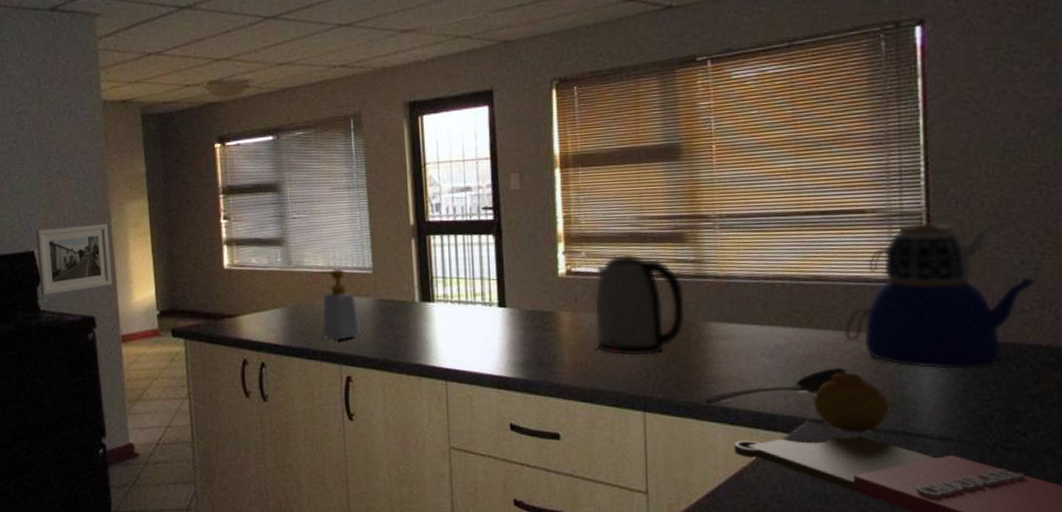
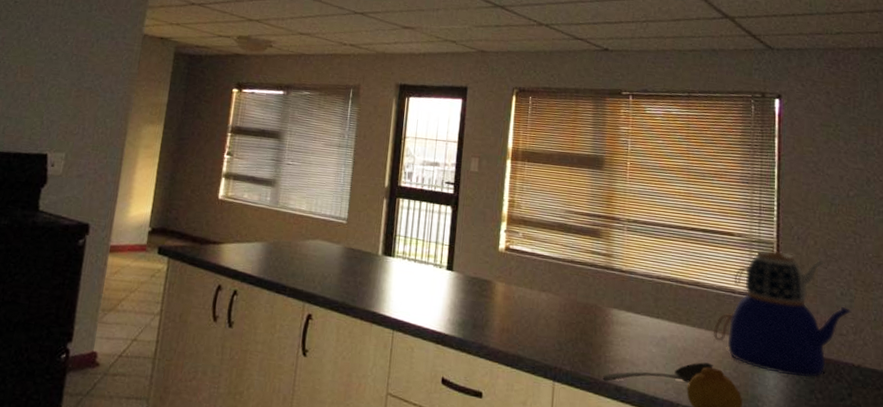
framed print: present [36,224,113,296] -> none [44,135,123,198]
soap bottle: present [321,269,361,340] -> none [294,215,328,280]
kettle: present [594,254,685,356] -> none [522,240,596,331]

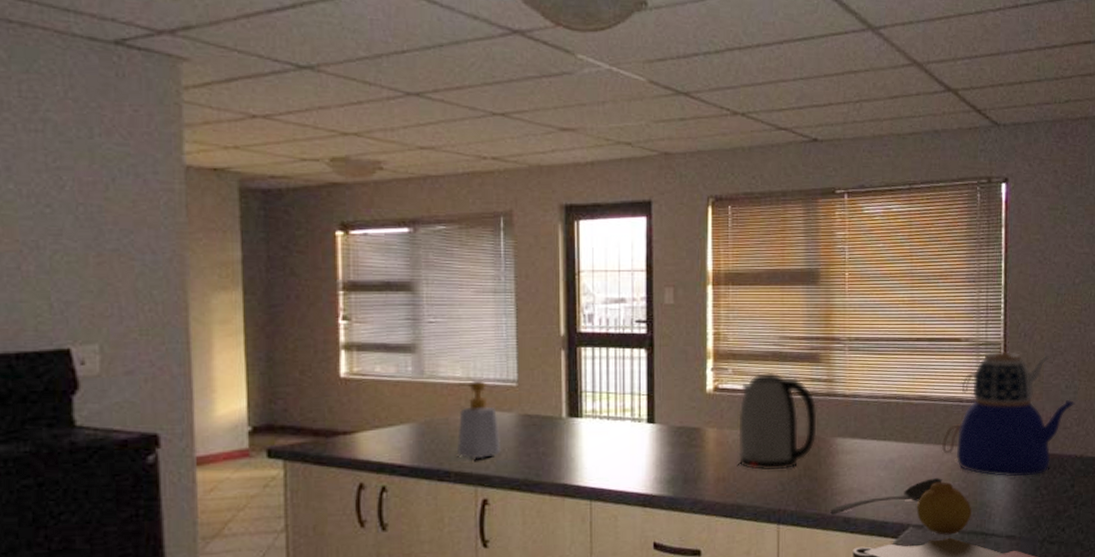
soap bottle: none [294,215,328,280] -> present [457,381,502,460]
kettle: none [522,240,596,331] -> present [738,372,817,471]

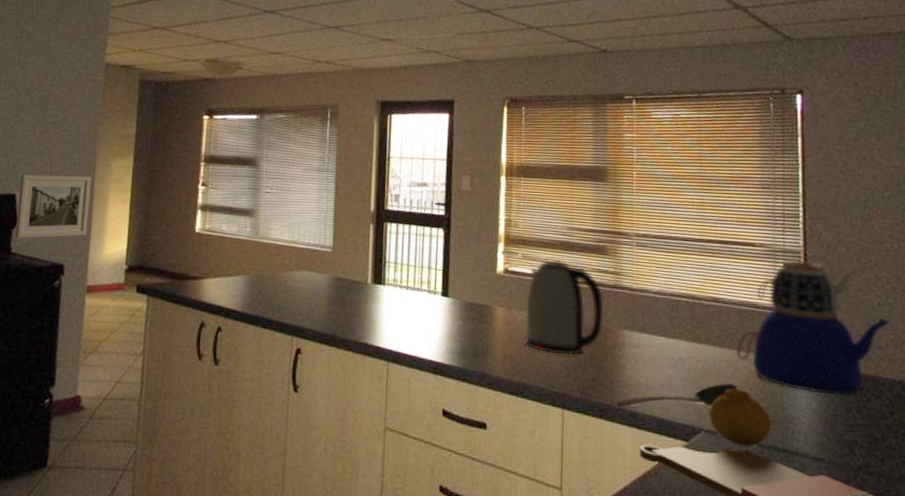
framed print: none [75,318,187,407] -> present [15,174,92,239]
soap bottle: present [457,381,502,460] -> none [280,244,315,313]

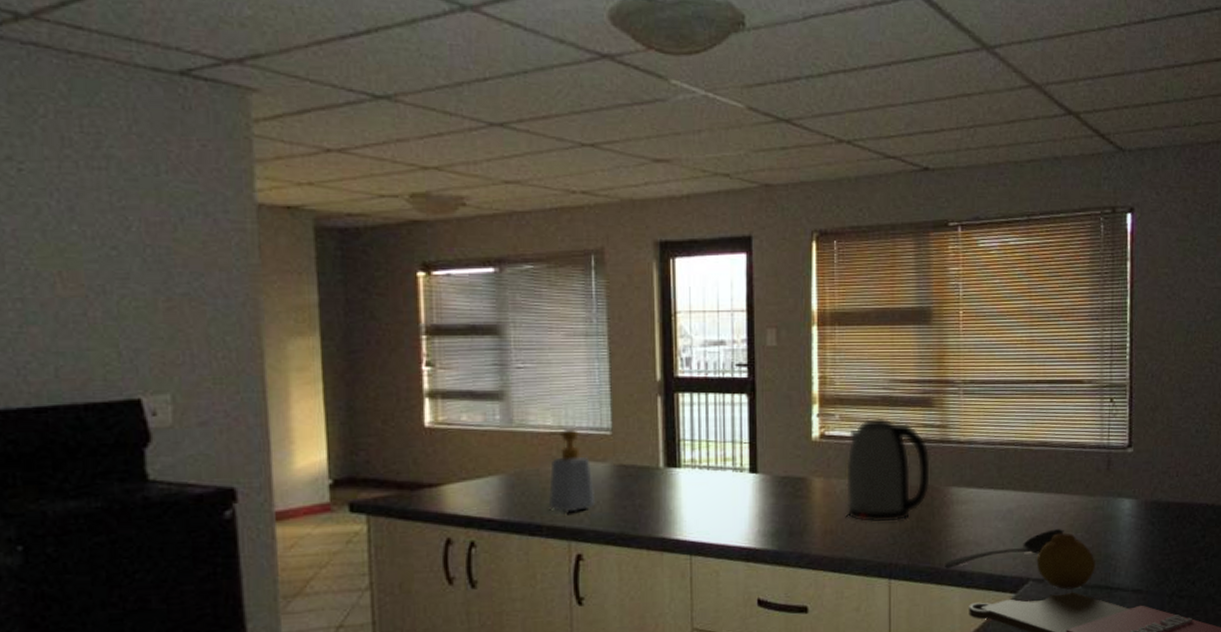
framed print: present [15,174,92,239] -> none [146,366,265,460]
soap bottle: none [280,244,315,313] -> present [549,430,596,513]
teapot: present [735,254,891,396] -> none [1063,387,1207,528]

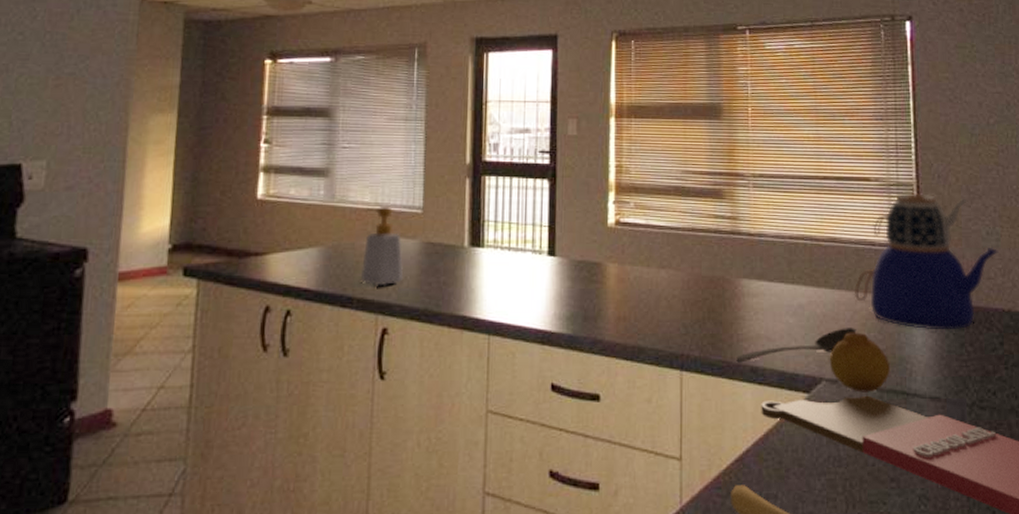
kettle: present [846,417,930,523] -> none [639,207,721,311]
teapot: none [1063,387,1207,528] -> present [854,187,999,330]

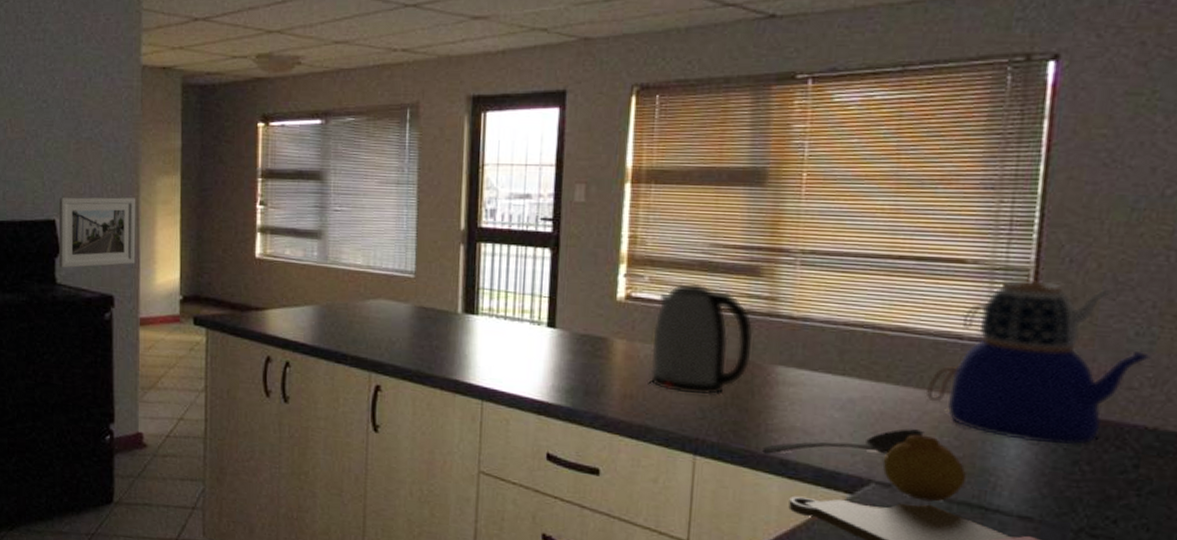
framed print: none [21,137,124,219] -> present [59,197,136,268]
soap bottle: present [361,207,404,286] -> none [355,270,396,346]
kettle: none [639,207,721,311] -> present [650,283,754,395]

